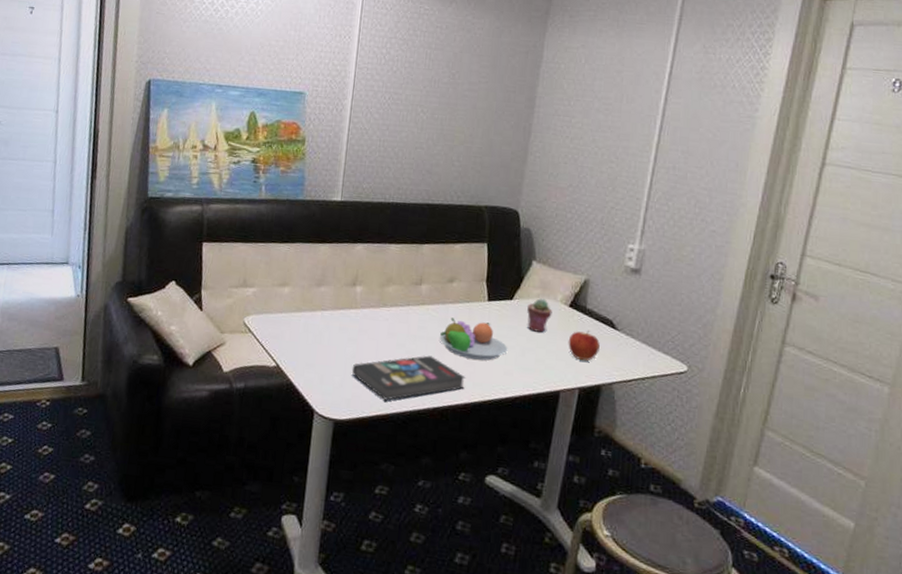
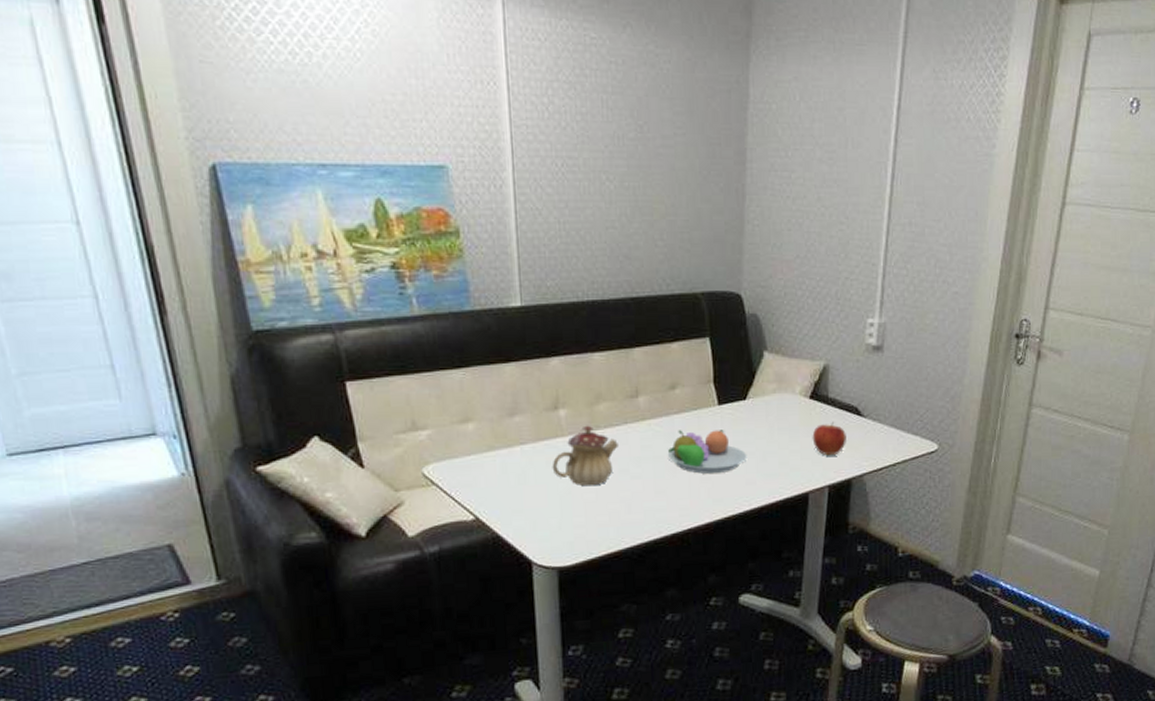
teapot: none [343,302,400,354] -> present [552,425,618,486]
book: present [351,355,466,401] -> none [569,477,704,536]
potted succulent: present [527,298,553,333] -> none [764,393,792,432]

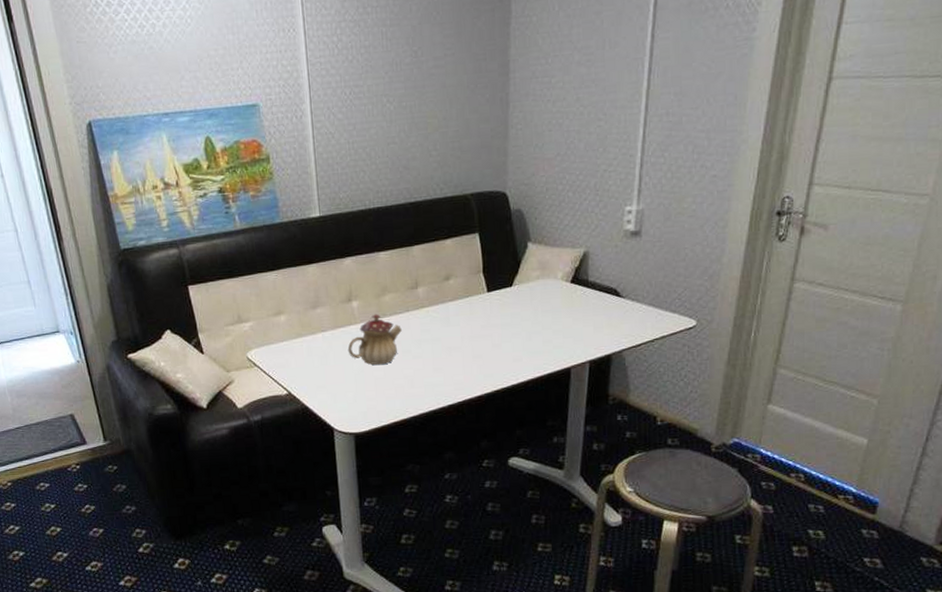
fruit bowl: present [667,430,747,474] -> none [443,314,514,353]
apple: present [812,421,846,456] -> none [573,302,606,335]

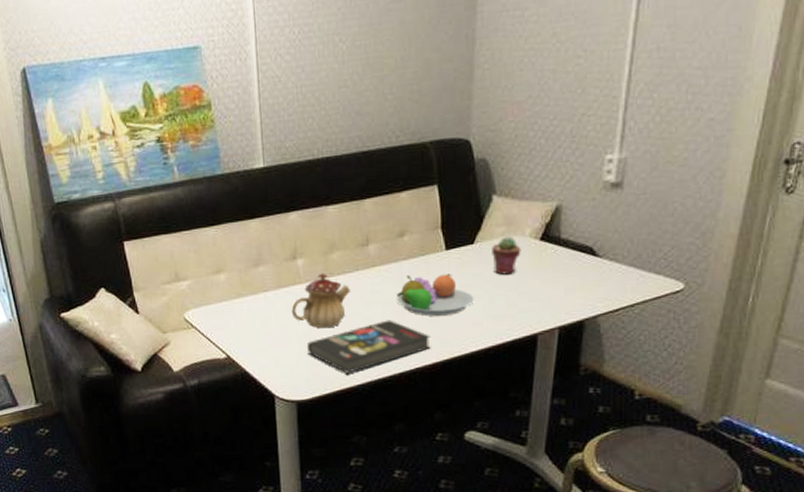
book: none [362,356,476,407] -> present [306,320,431,373]
fruit bowl: none [443,314,514,353] -> present [396,274,474,316]
potted succulent: none [528,279,554,314] -> present [492,236,521,275]

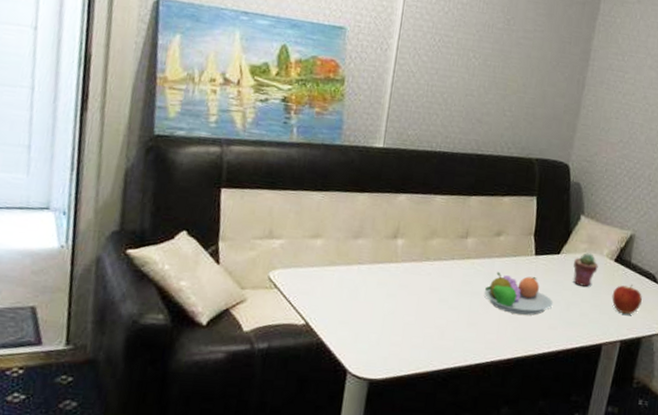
teapot: present [291,273,350,329] -> none [381,256,443,310]
book: present [306,320,431,373] -> none [390,311,510,358]
apple: none [542,262,579,298] -> present [612,284,642,315]

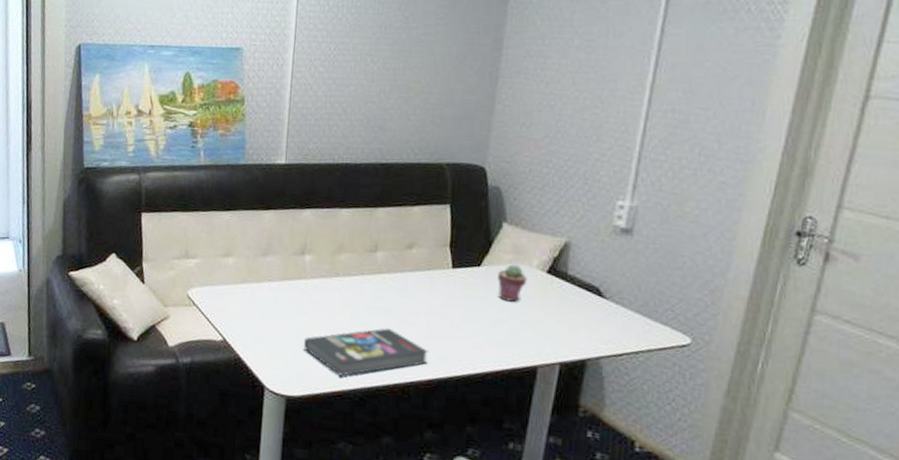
book: none [390,311,510,358] -> present [303,328,429,376]
fruit bowl: present [484,272,553,315] -> none [398,287,476,334]
apple: present [612,284,642,315] -> none [546,298,584,334]

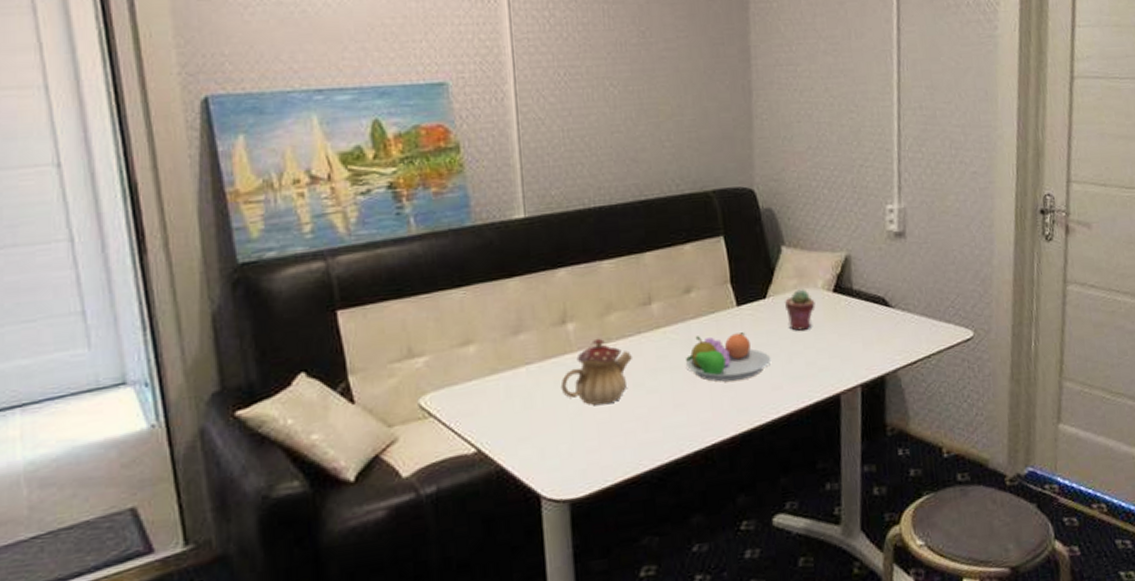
teapot: none [293,271,354,327] -> present [560,338,632,405]
book: present [303,328,429,376] -> none [580,389,728,459]
fruit bowl: none [398,287,476,334] -> present [685,332,772,382]

